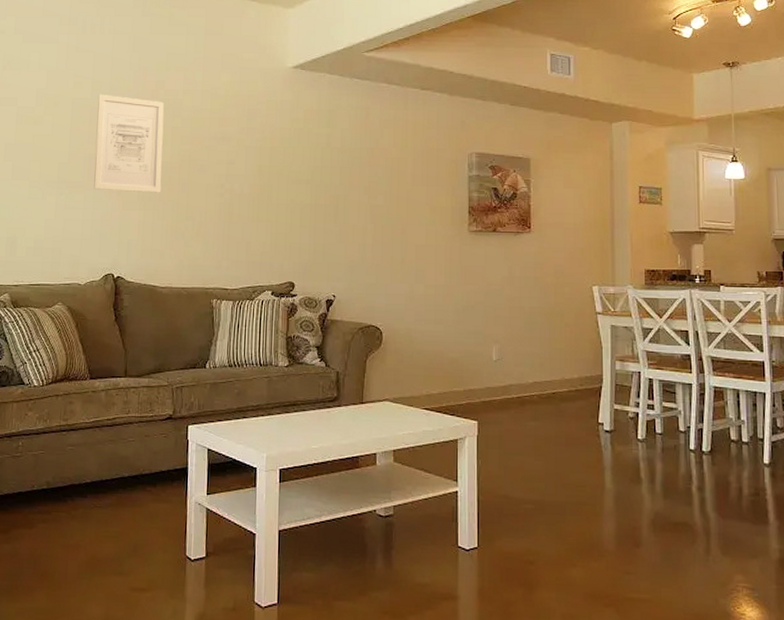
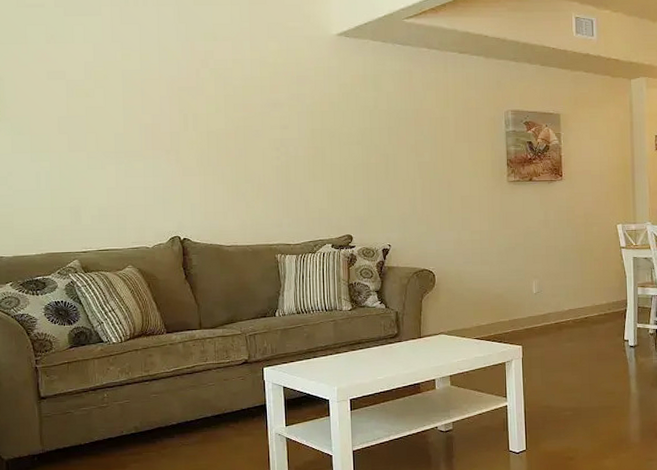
wall art: present [94,93,164,193] -> none [147,65,219,159]

